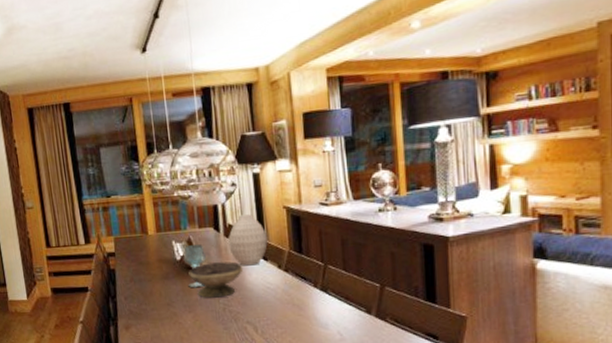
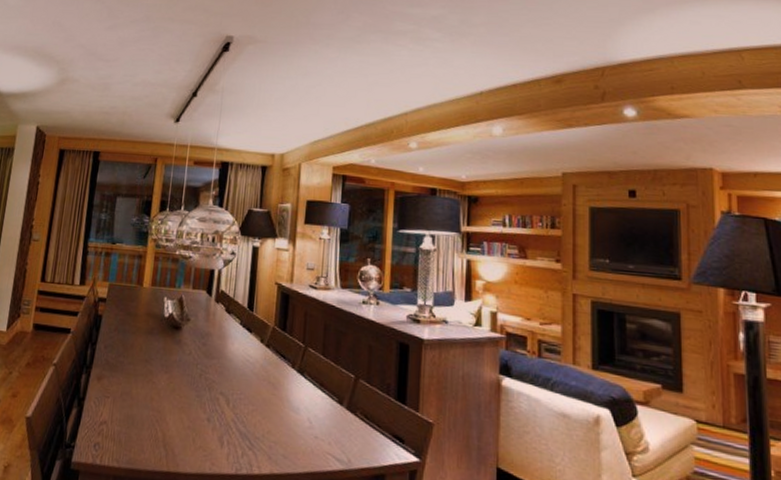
wine glass: present [183,244,207,288] -> none [170,304,194,349]
decorative bowl: present [188,261,243,298] -> none [173,325,227,363]
vase: present [228,214,268,266] -> none [217,283,255,336]

